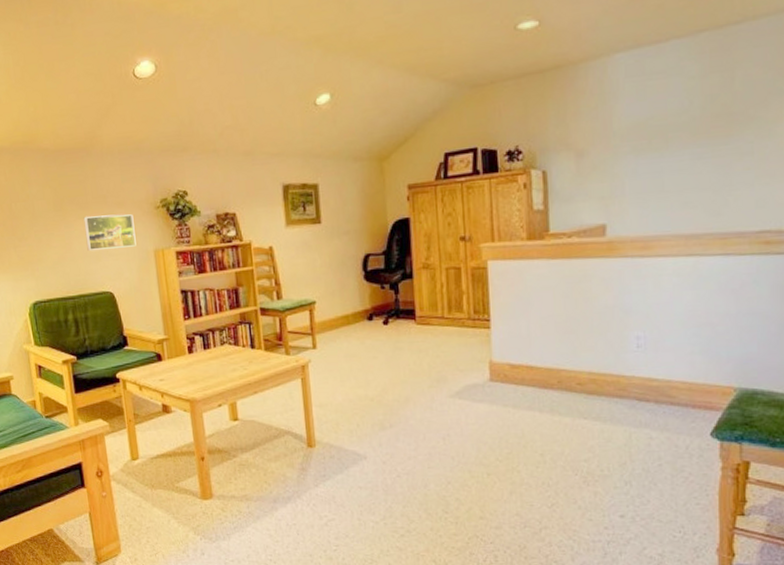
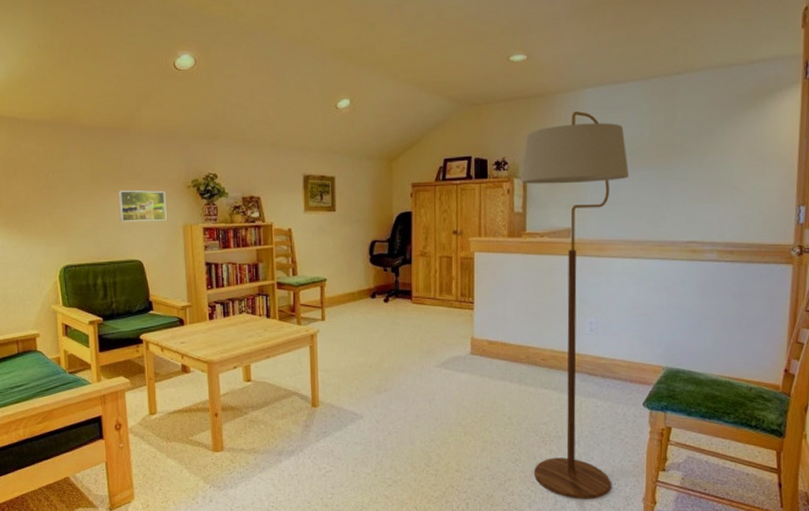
floor lamp: none [539,82,678,551] -> present [520,111,630,499]

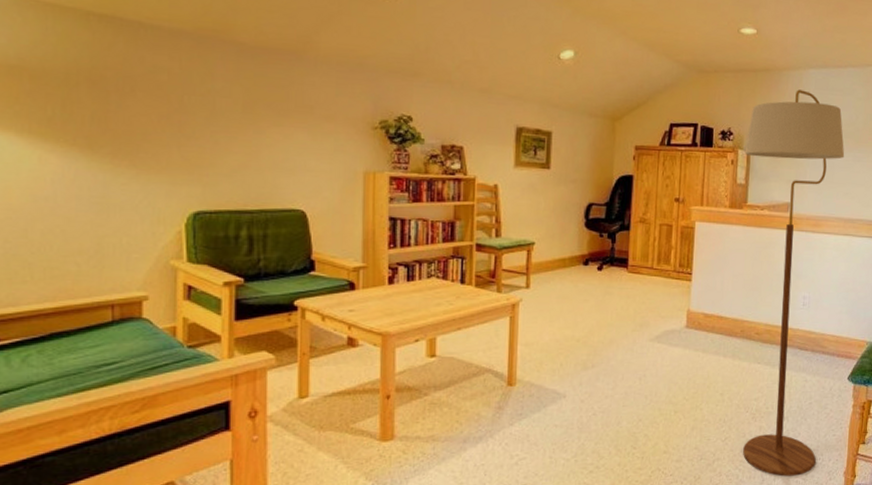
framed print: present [118,190,167,221] -> none [279,125,344,165]

